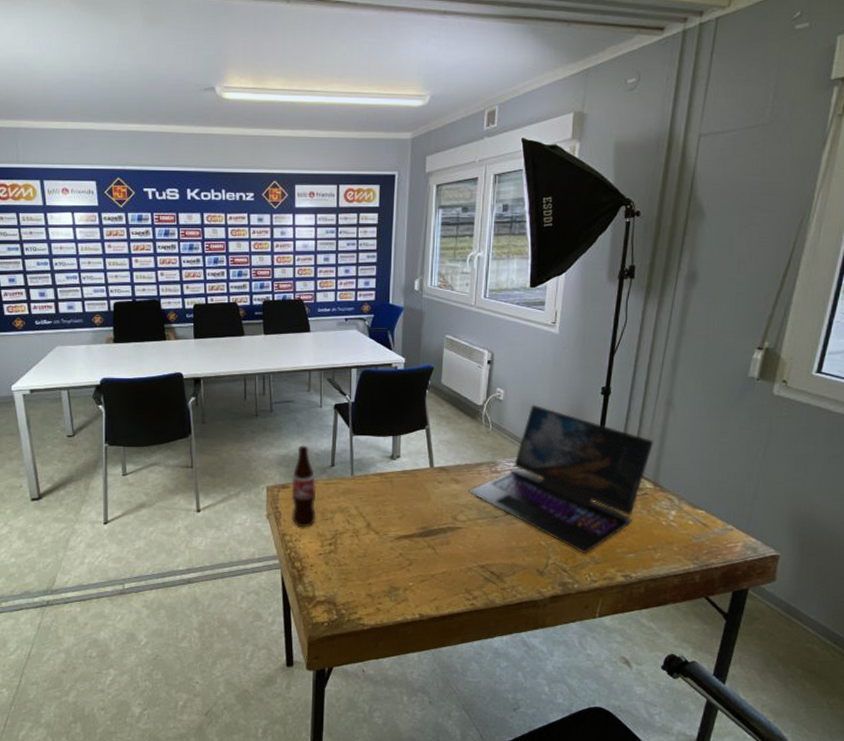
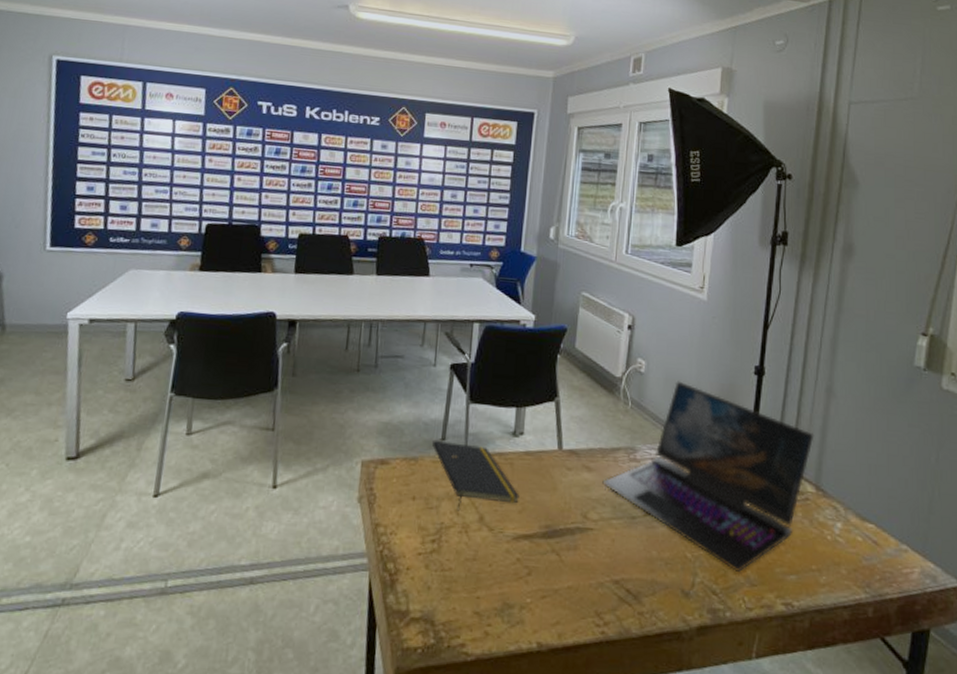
bottle: present [291,446,317,528] -> none [388,412,422,518]
notepad: none [324,466,399,521] -> present [432,440,520,511]

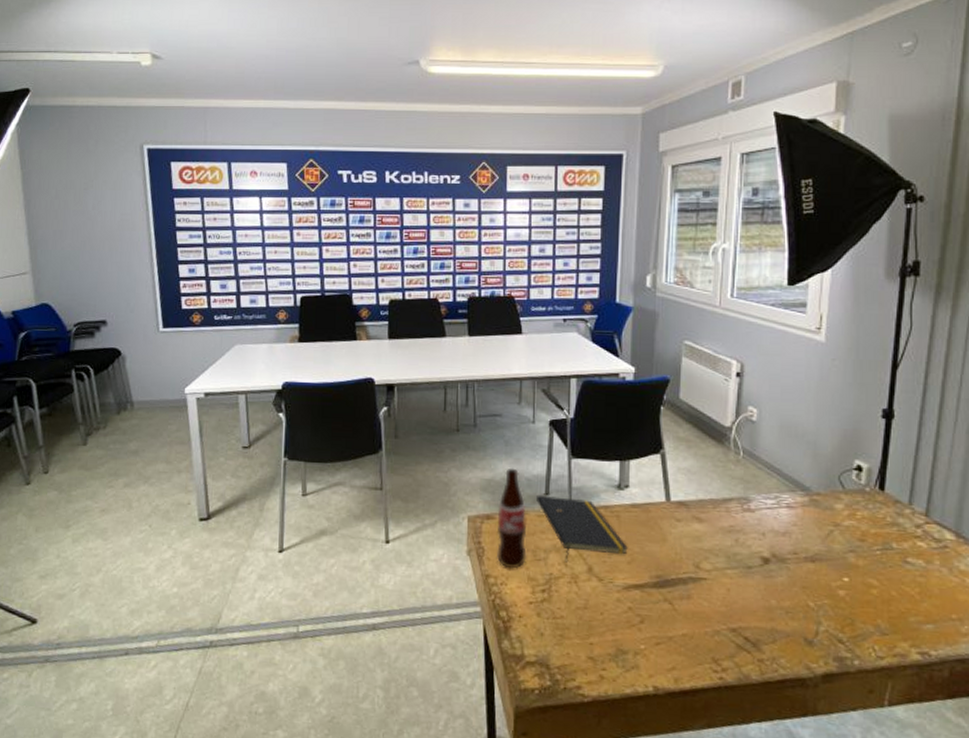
bottle: none [388,412,422,518] -> present [496,469,527,569]
laptop: present [602,380,814,572] -> none [714,428,954,621]

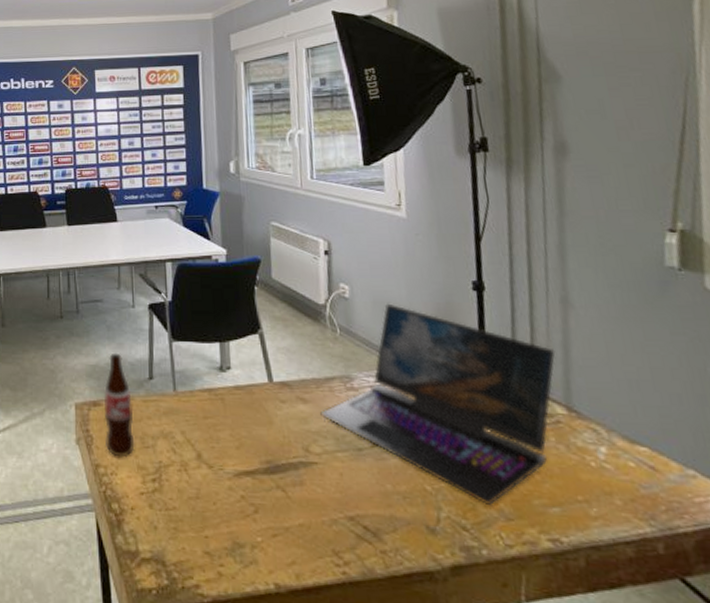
notepad: present [536,495,628,563] -> none [141,379,235,449]
laptop: none [714,428,954,621] -> present [320,303,556,505]

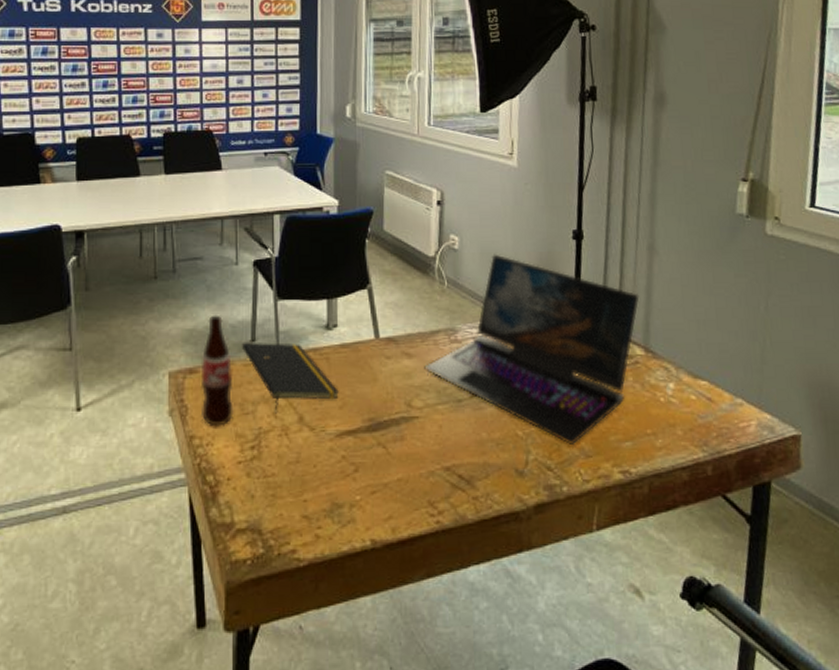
notepad: none [141,379,235,449] -> present [242,341,339,414]

